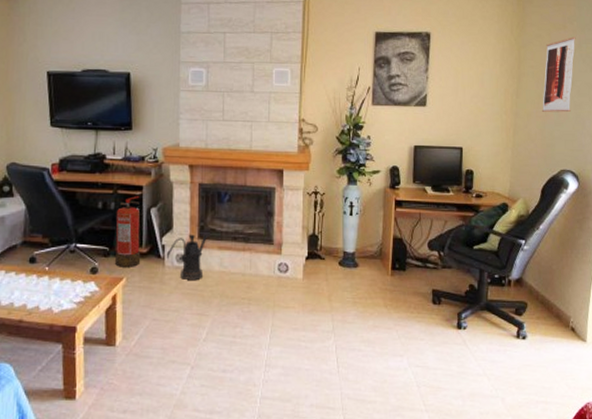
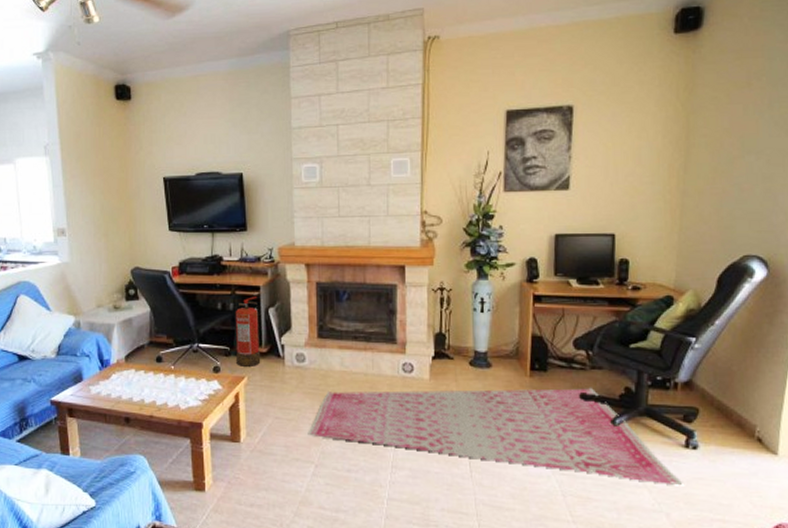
watering can: present [166,234,207,281] -> none [286,333,327,380]
rug: none [185,285,515,372] -> present [307,387,683,485]
wall art: present [541,37,576,113] -> none [717,95,765,188]

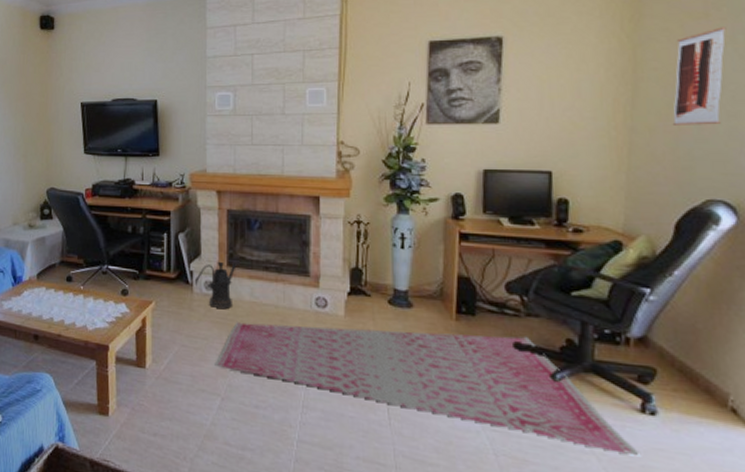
fire extinguisher: present [235,296,261,366] -> none [144,221,169,292]
watering can: none [286,333,327,380] -> present [194,261,237,309]
wall art: none [717,95,765,188] -> present [672,26,727,125]

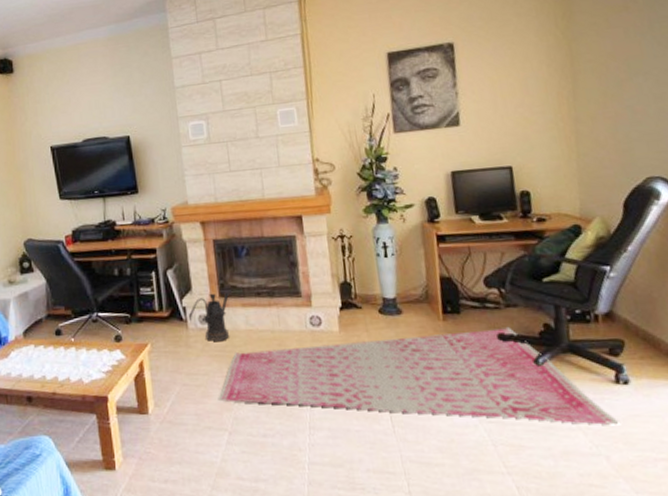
wall art: present [672,26,727,125] -> none [604,17,650,112]

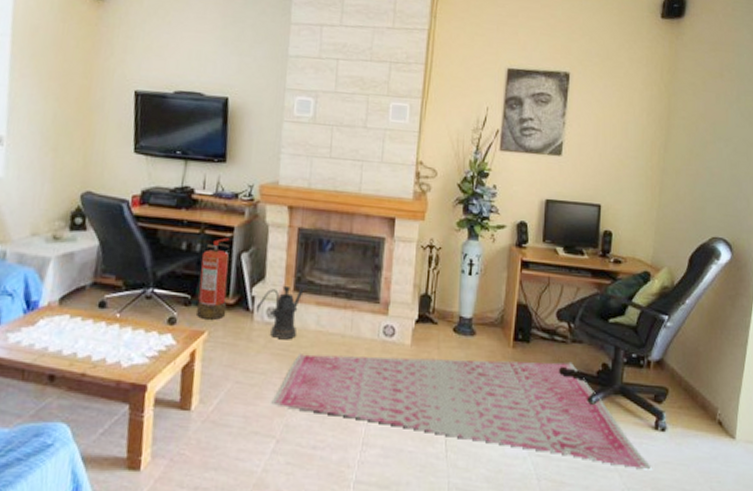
fire extinguisher: none [132,259,163,333] -> present [197,238,230,320]

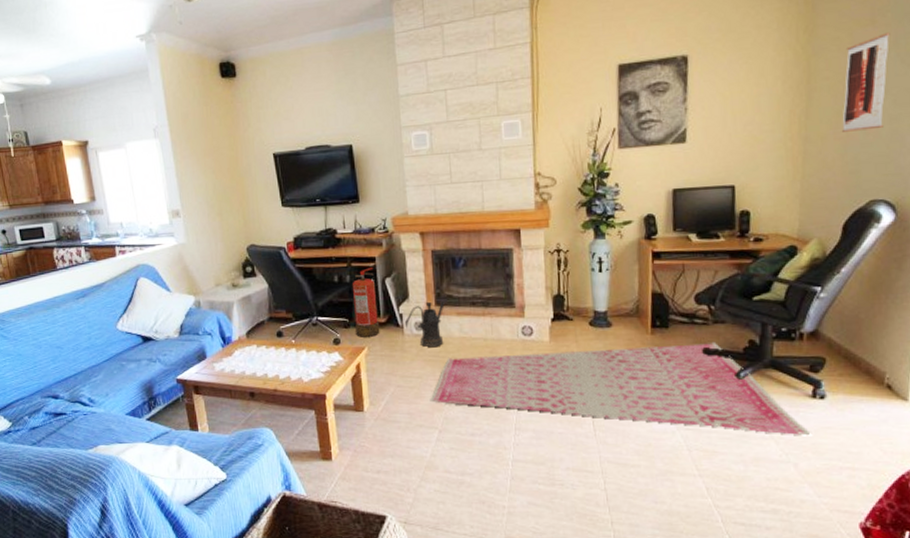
wall art: none [692,87,734,172] -> present [841,32,891,132]

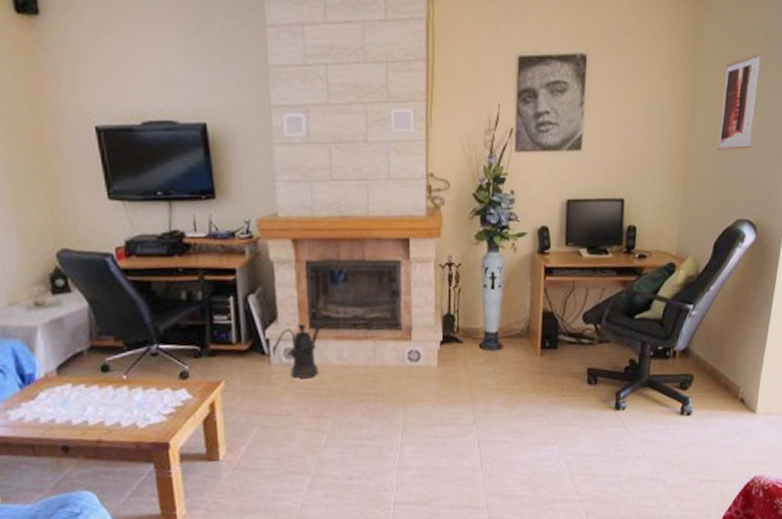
fire extinguisher: present [352,267,380,337] -> none [204,282,241,369]
rug: present [430,341,811,435] -> none [301,362,678,453]

